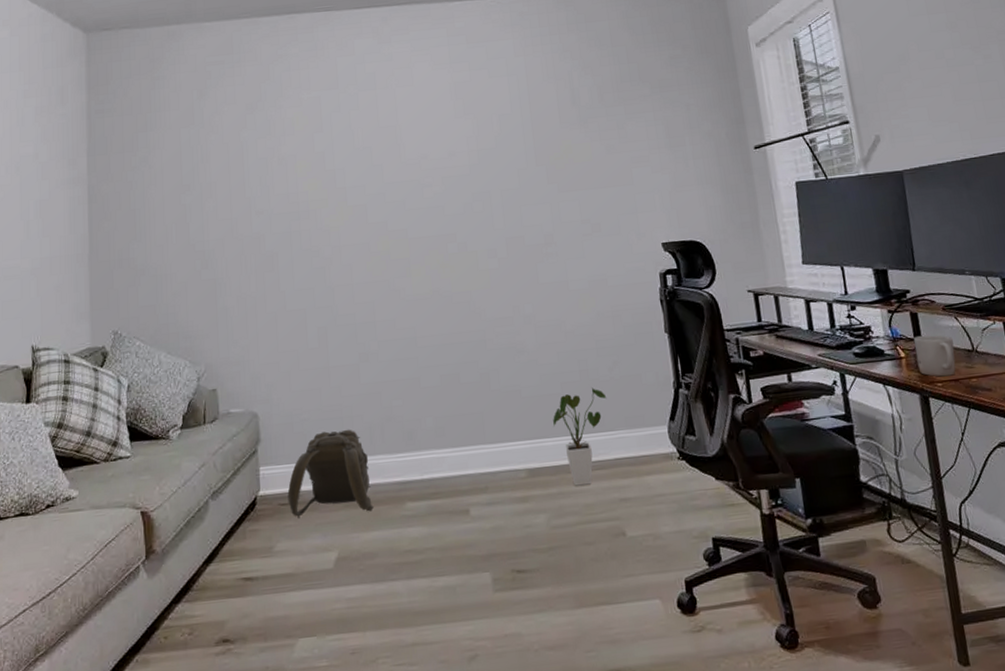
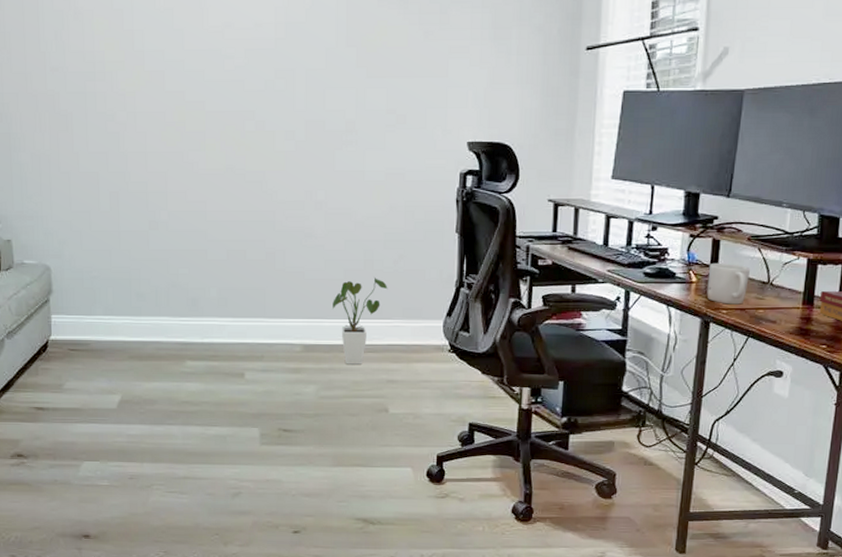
backpack: present [287,429,374,520] -> none [76,290,156,365]

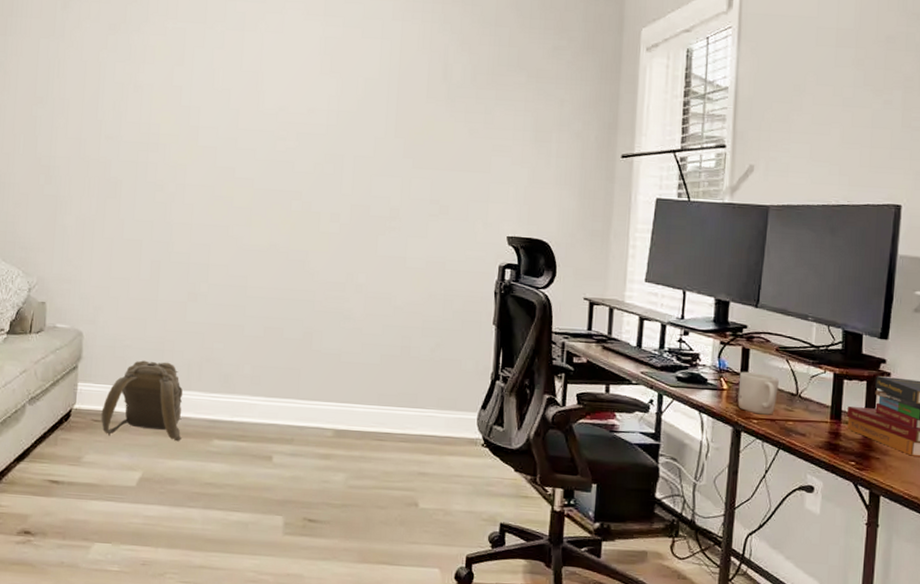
backpack: none [76,290,156,365] -> present [101,360,183,442]
house plant: present [333,278,388,365] -> none [367,365,424,454]

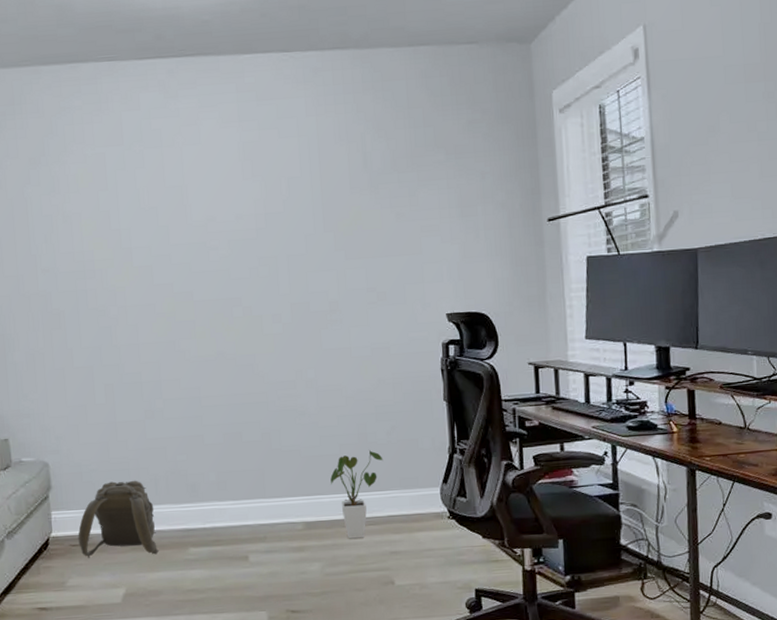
house plant: none [367,365,424,454] -> present [330,450,383,539]
mug: present [737,371,780,415] -> none [687,411,727,452]

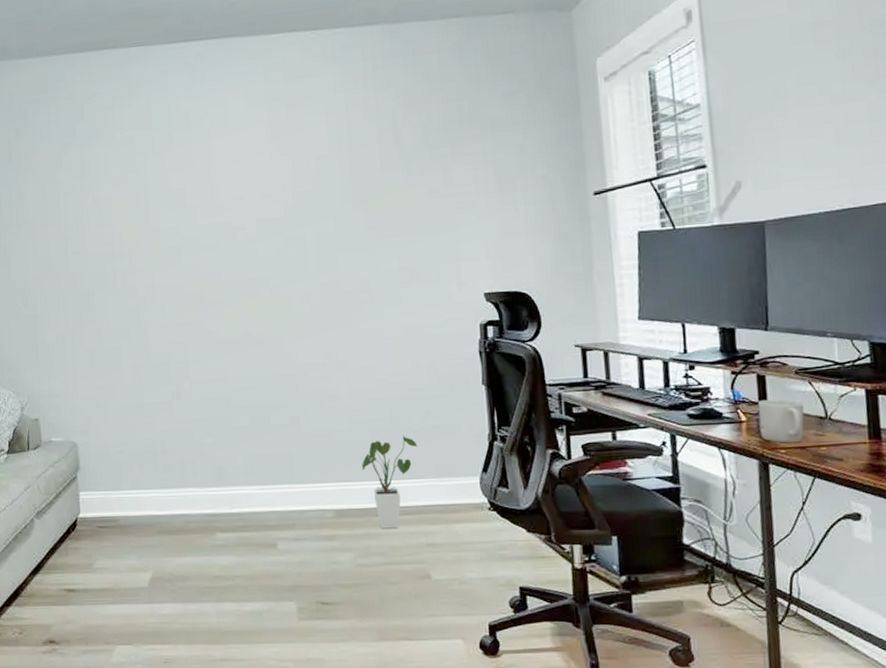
backpack: present [78,480,159,559] -> none [105,462,185,542]
mug: none [687,411,727,452] -> present [757,399,805,443]

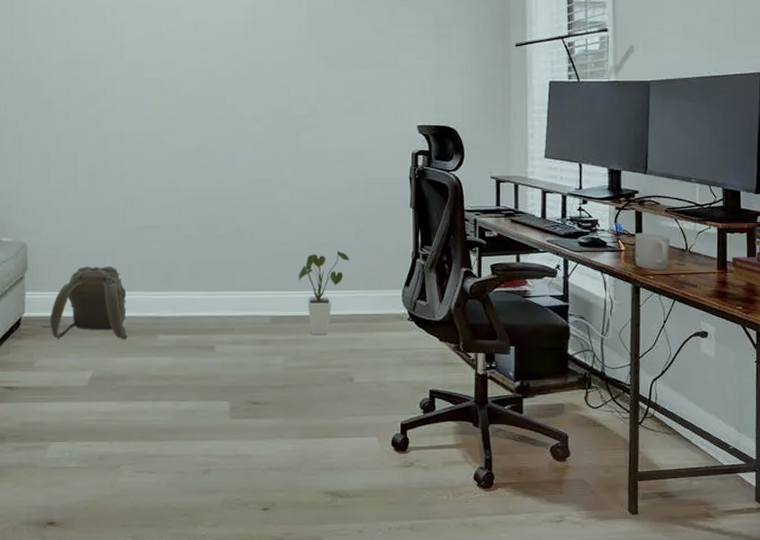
backpack: none [105,462,185,542] -> present [50,266,128,341]

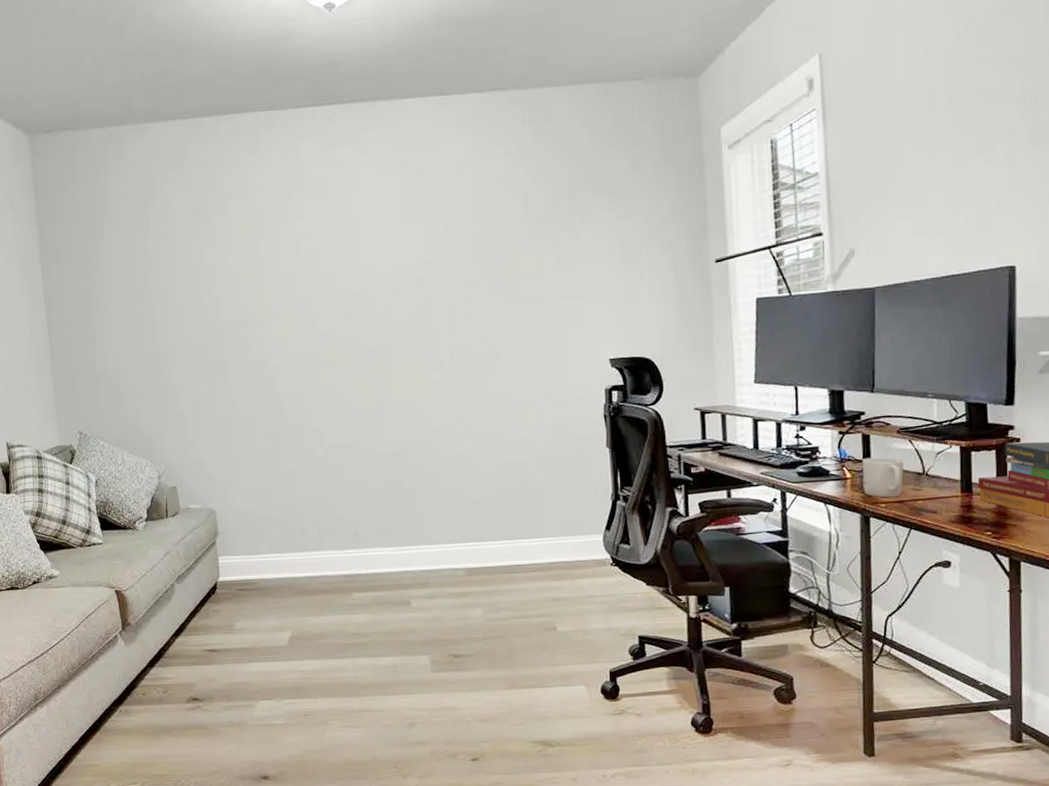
backpack: present [50,266,128,341] -> none [244,526,323,603]
house plant: present [299,250,350,335] -> none [492,497,545,585]

